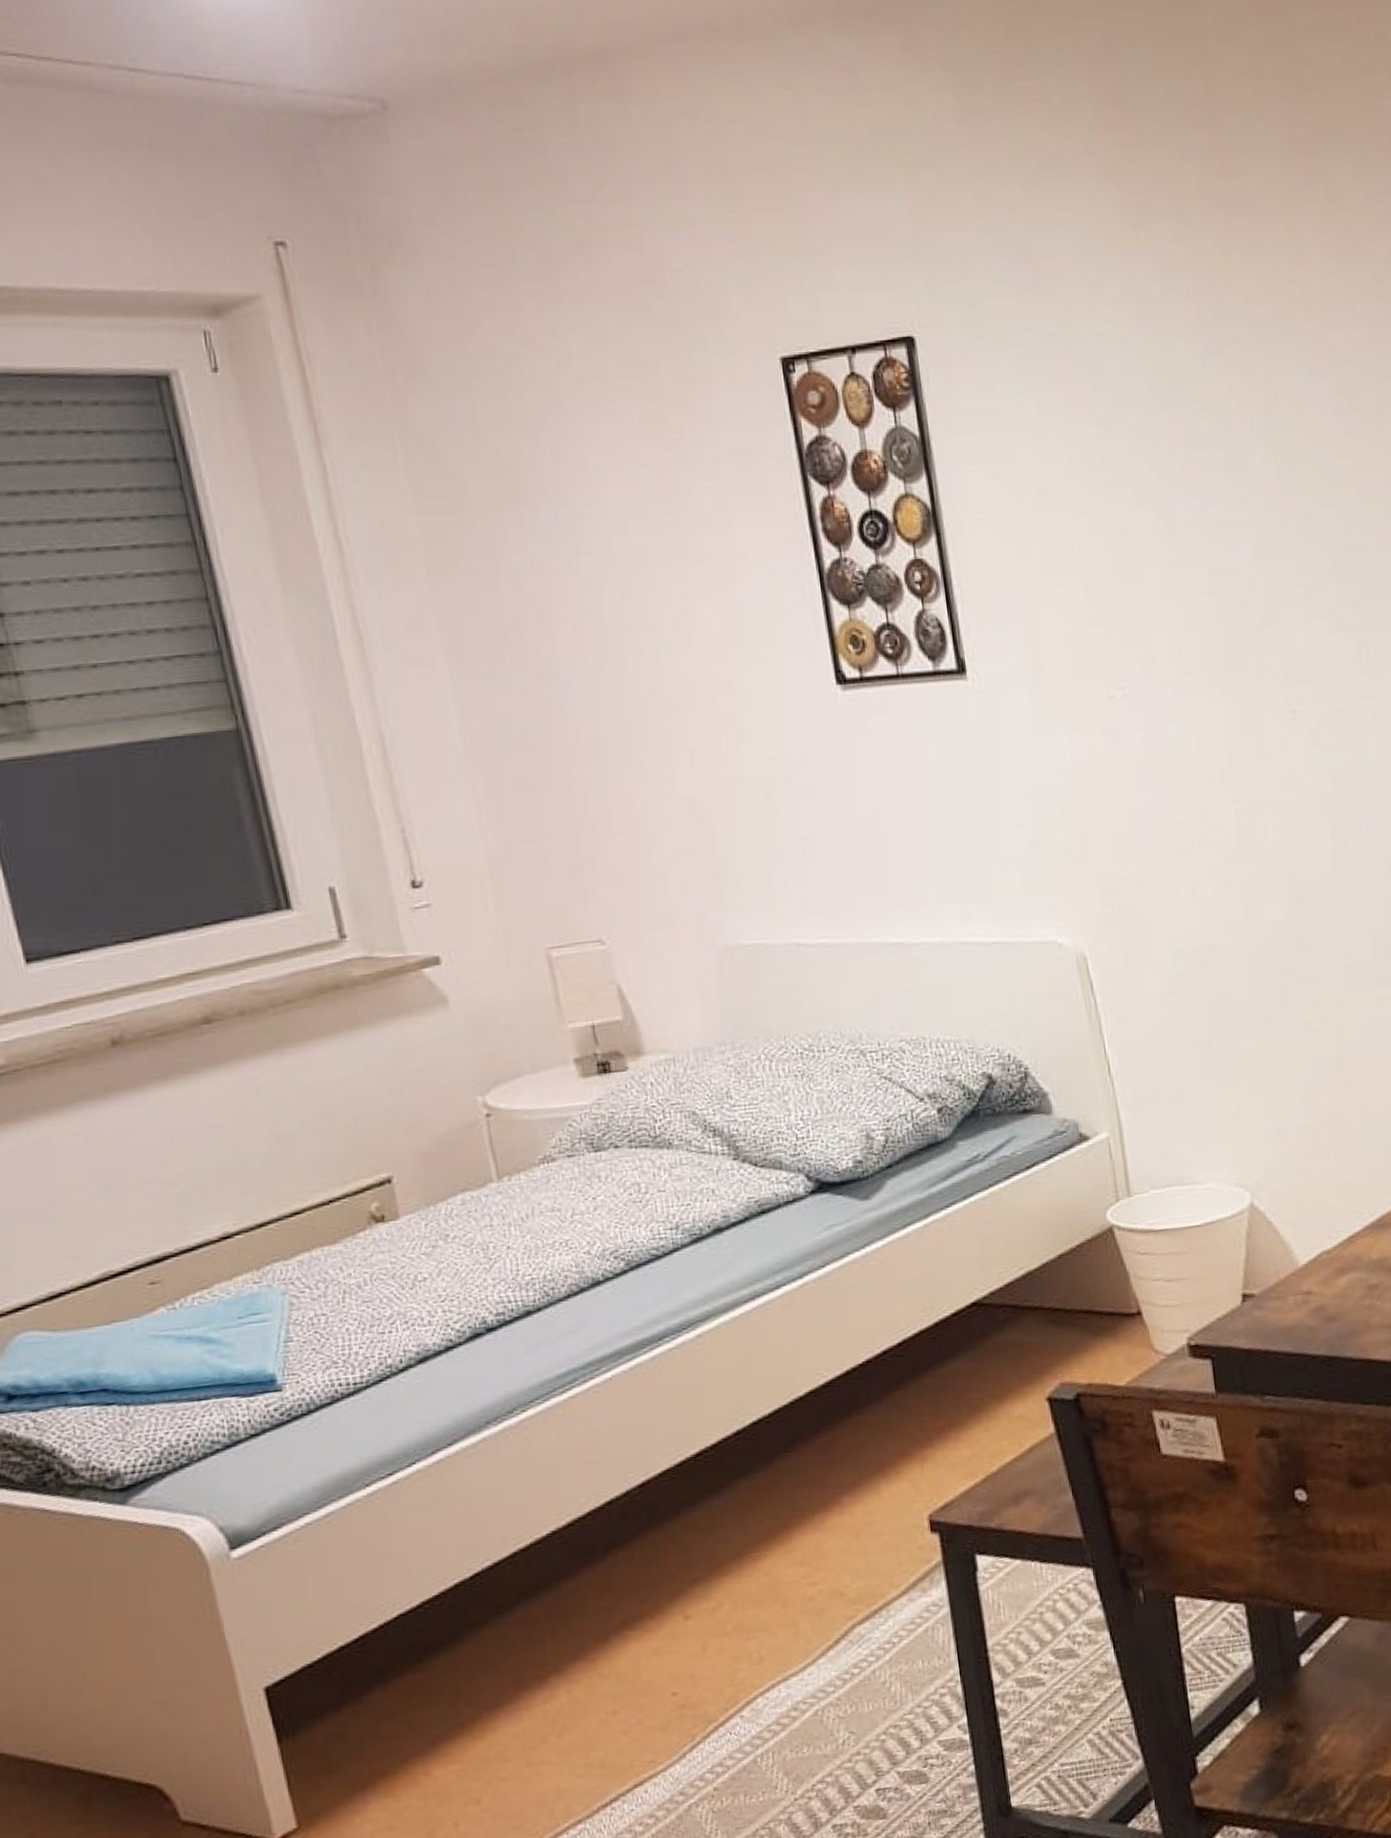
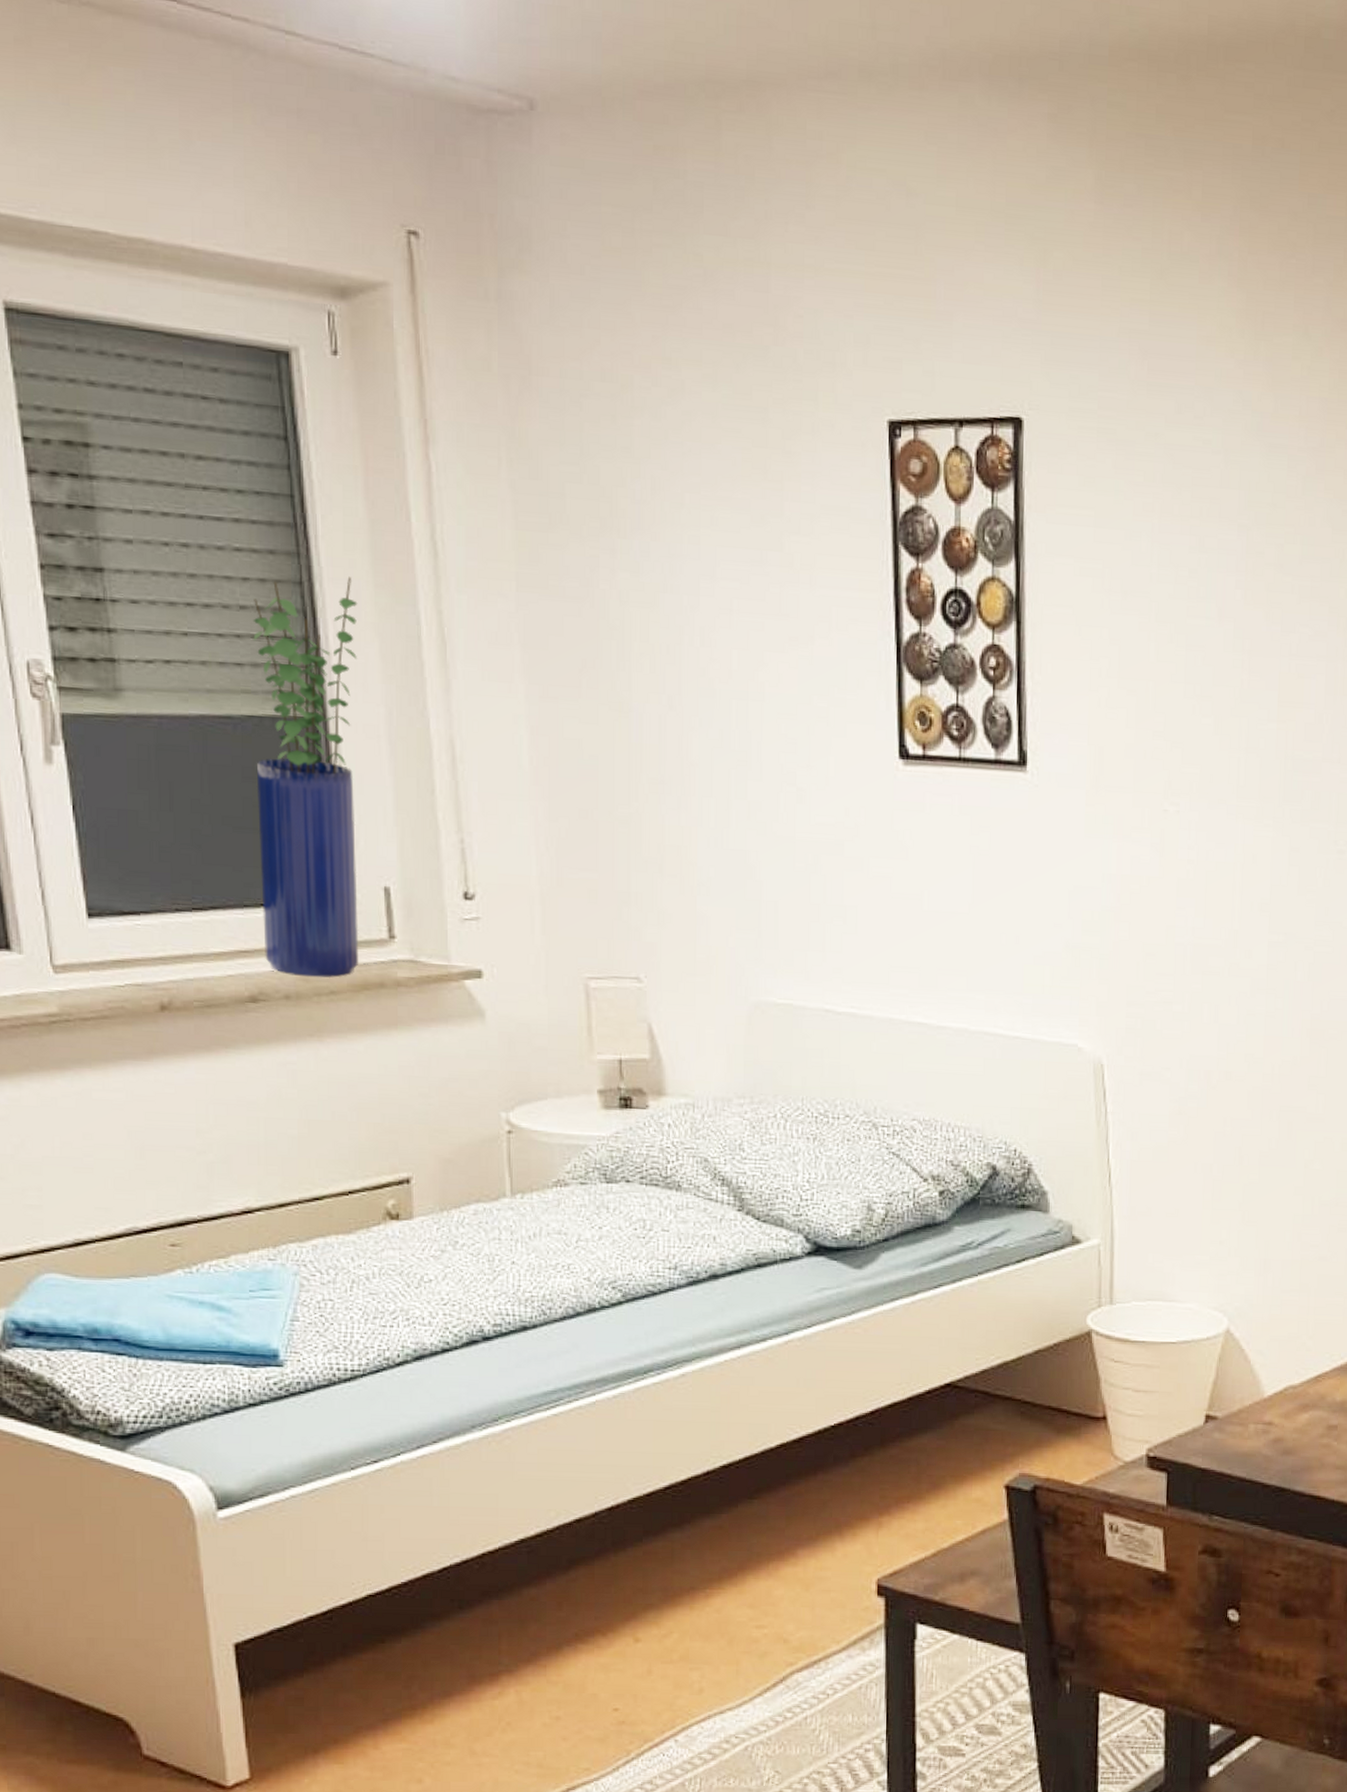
vase: none [161,585,311,991] -> present [253,576,359,979]

